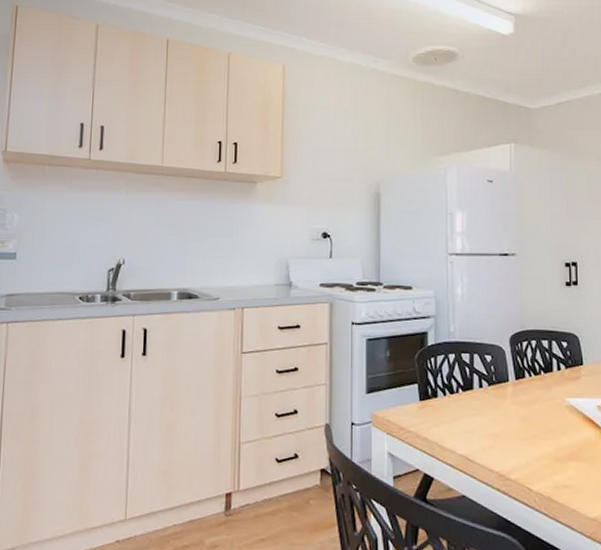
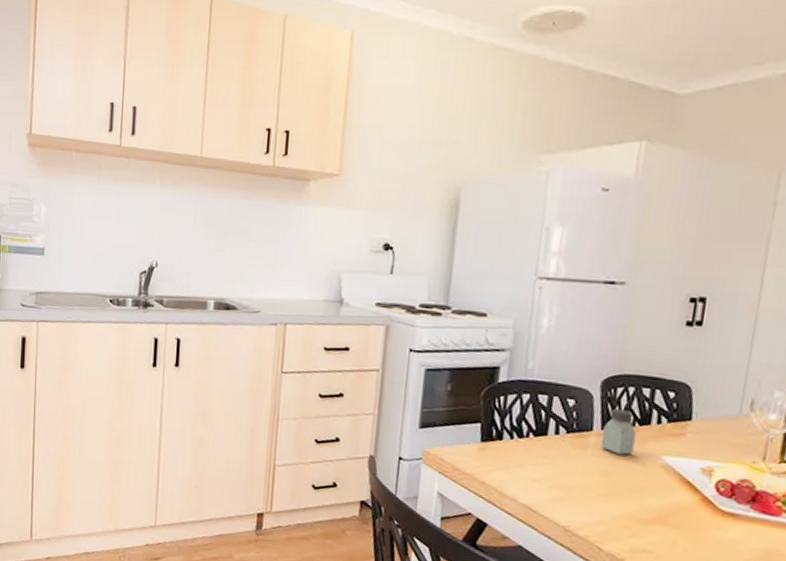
saltshaker: none [517,360,543,400] -> present [600,408,636,455]

